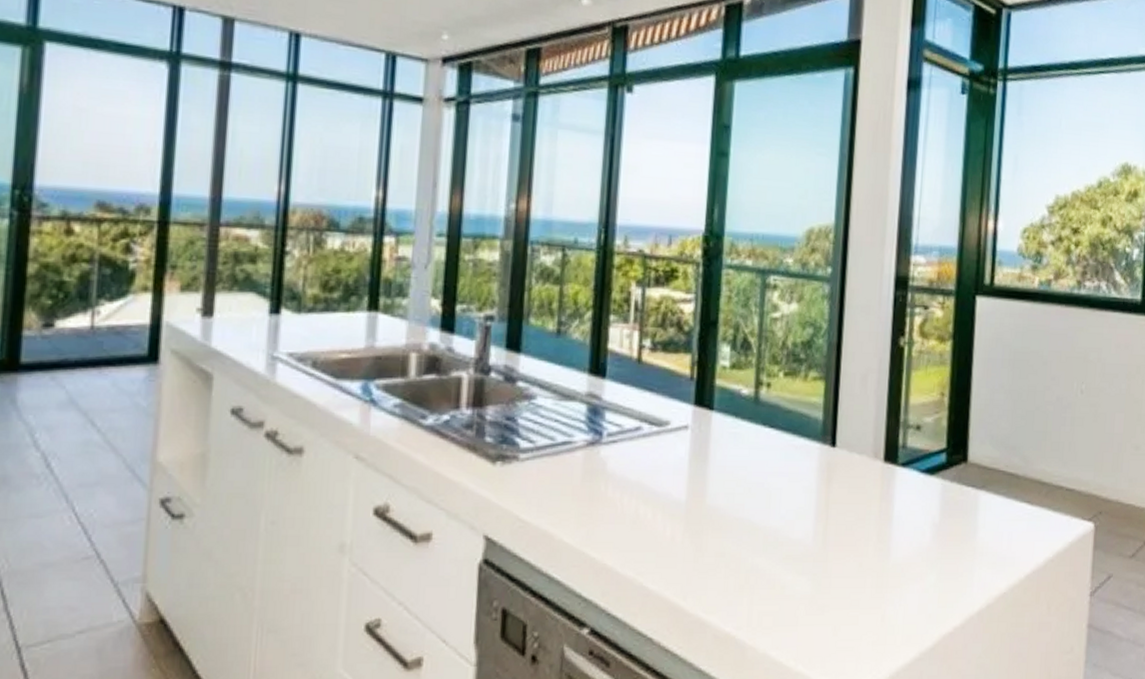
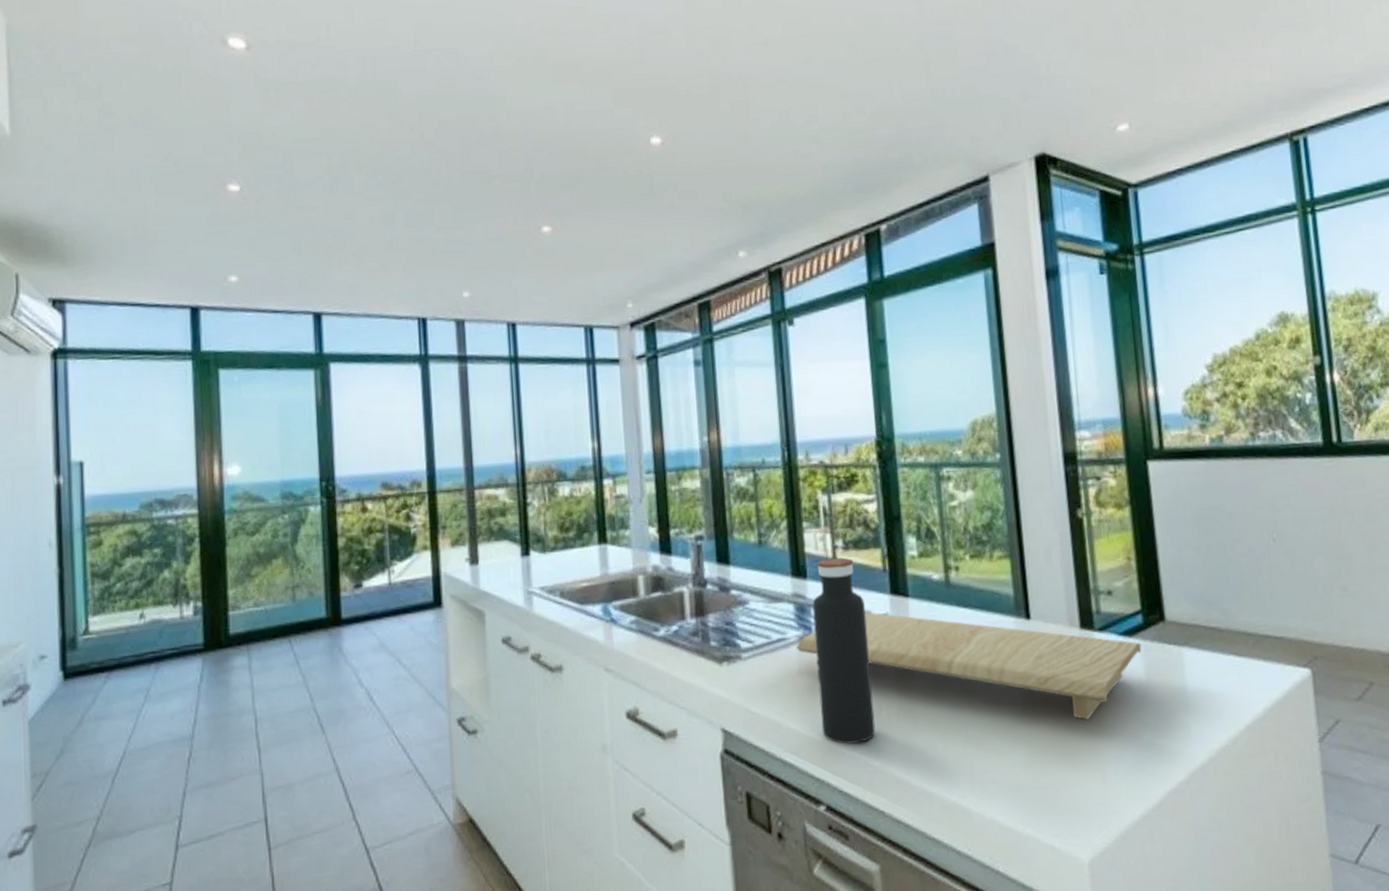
cutting board: none [582,422,941,556] -> present [796,612,1142,719]
water bottle: none [597,358,665,563] -> present [812,557,876,744]

